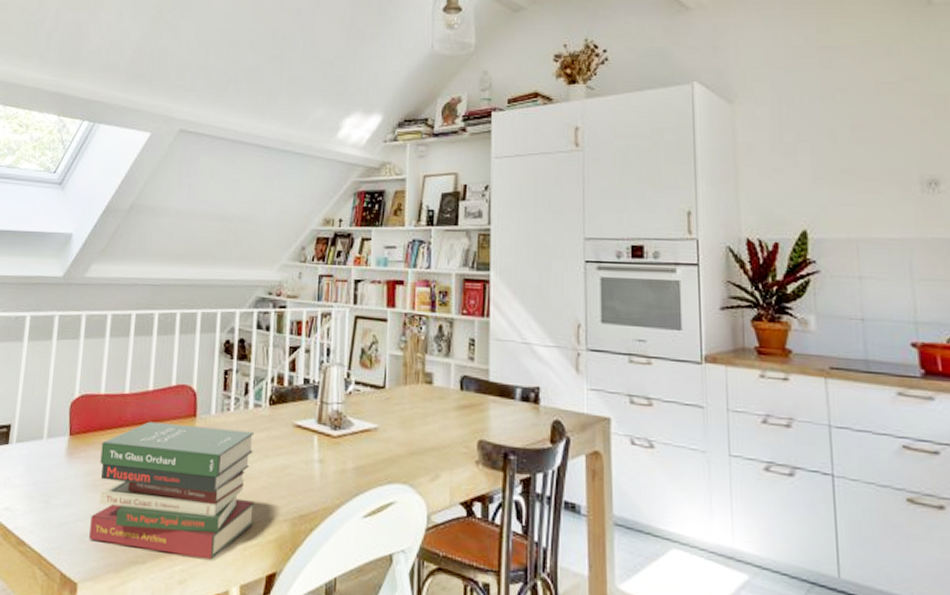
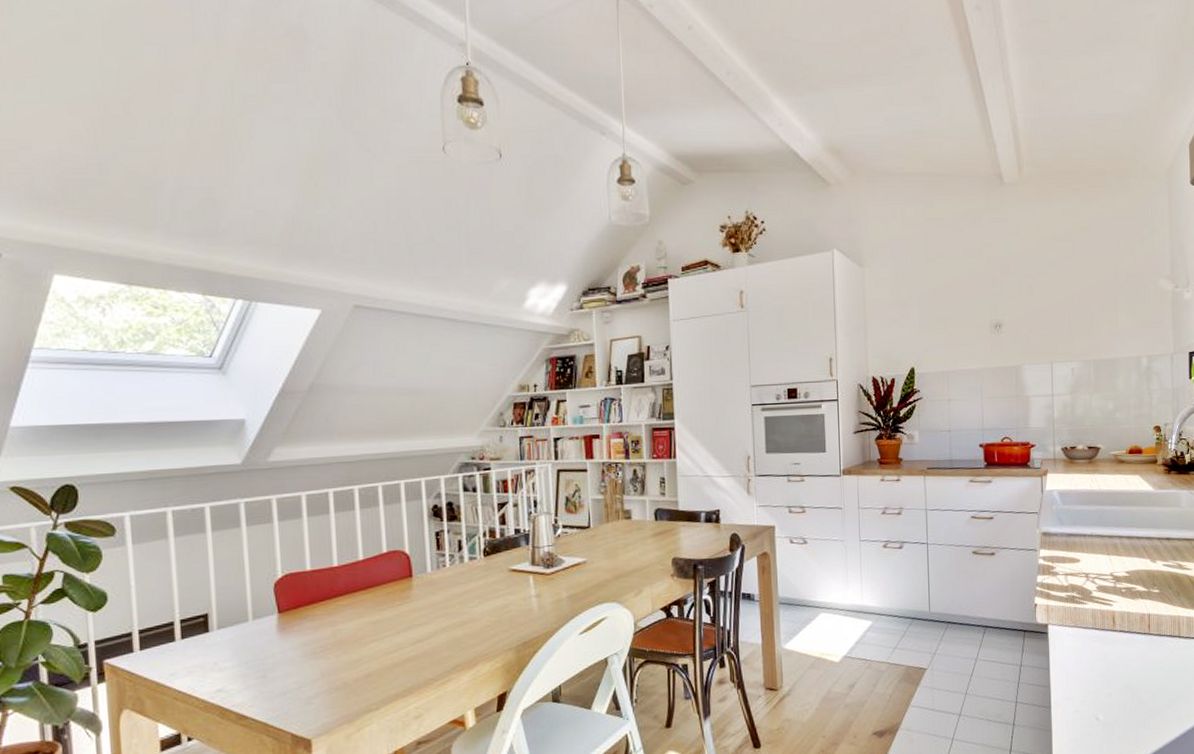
books: present [89,421,255,560] -> none [315,581,481,701]

